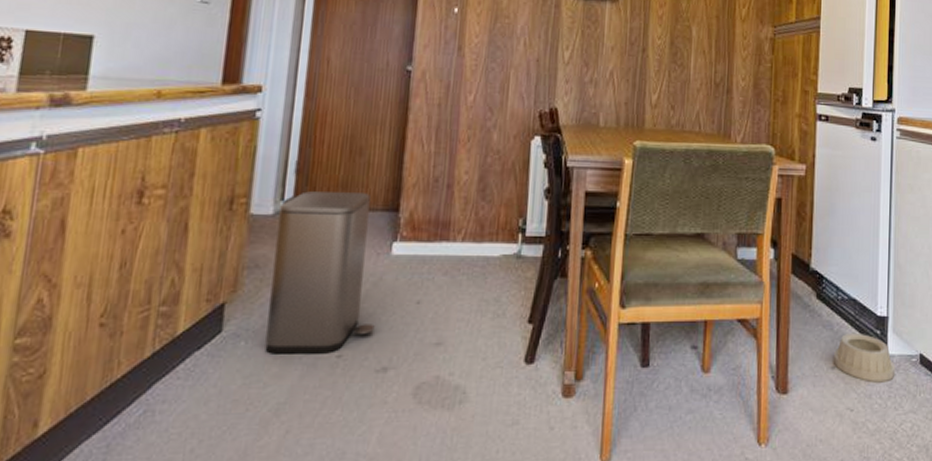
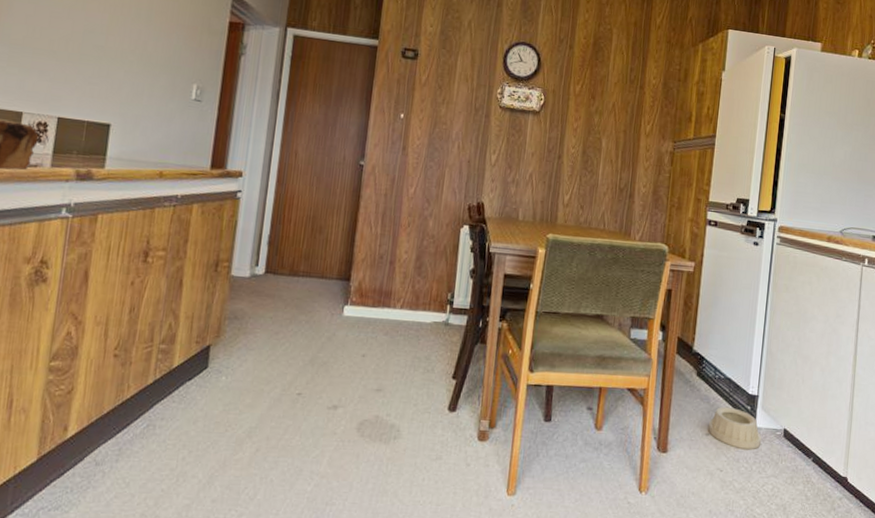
pedal bin: present [265,191,375,354] -> none [241,260,328,391]

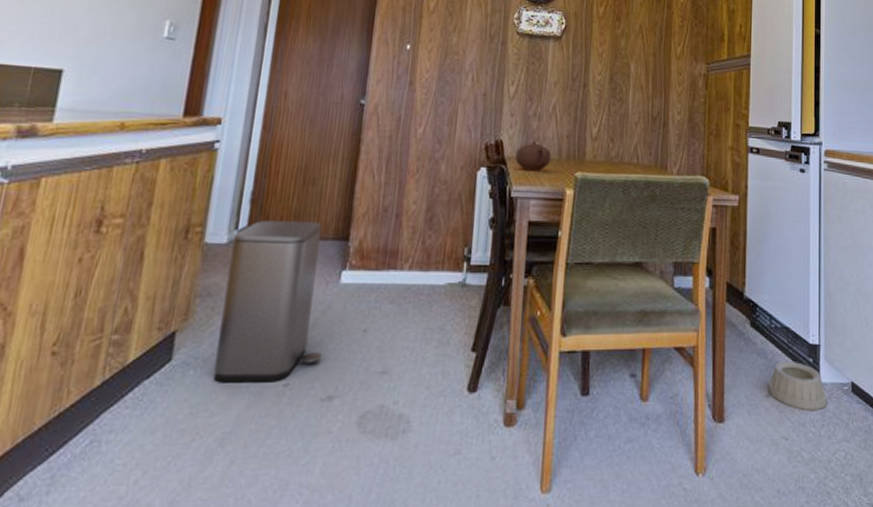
pedal bin: none [241,260,328,391] -> present [213,221,322,383]
teapot: none [494,204,527,232] -> present [515,140,552,172]

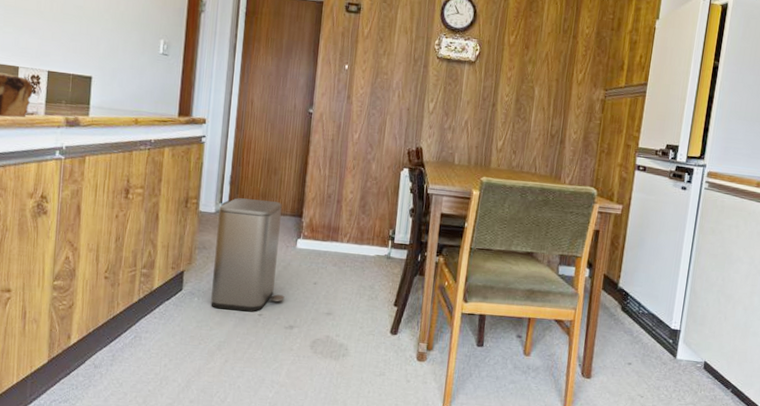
teapot: present [515,140,552,172] -> none [432,149,462,175]
pet bowl: present [768,360,828,411] -> none [631,339,682,379]

